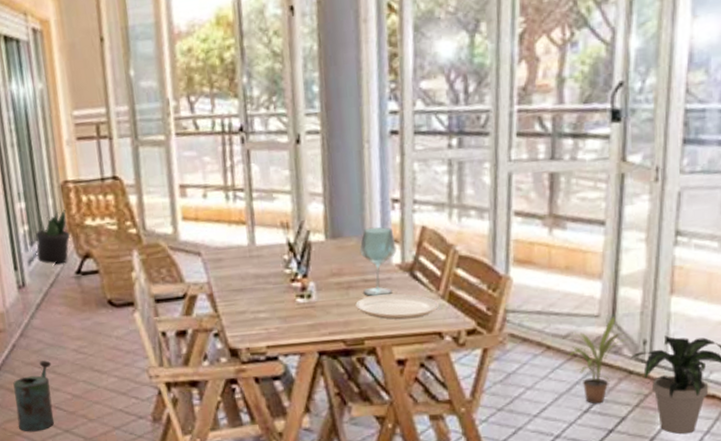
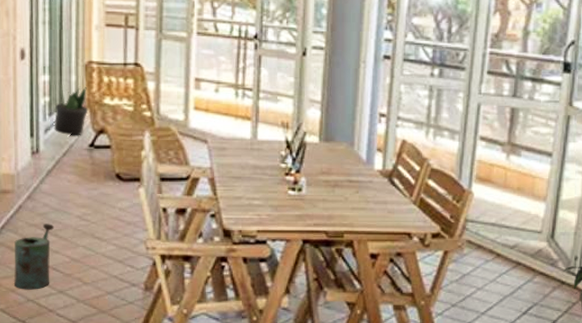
plate: present [355,293,440,320] -> none [339,195,411,219]
wine glass: present [359,227,397,297] -> none [347,136,379,196]
potted plant: present [568,317,629,404] -> none [513,234,564,307]

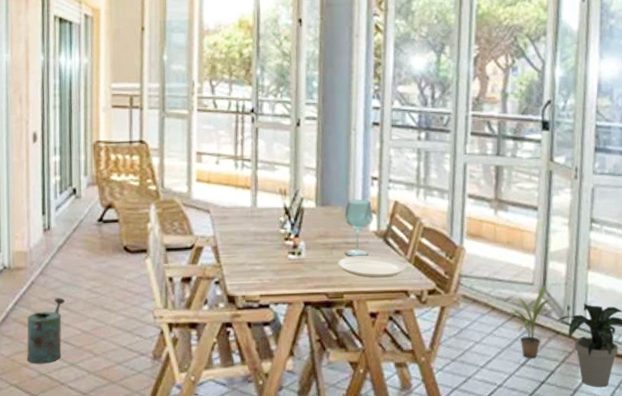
planter: present [54,81,89,136] -> none [64,161,97,212]
plate: none [339,195,411,219] -> present [338,255,407,278]
wine glass: none [347,136,379,196] -> present [343,199,374,257]
potted plant: none [513,234,564,307] -> present [508,285,557,358]

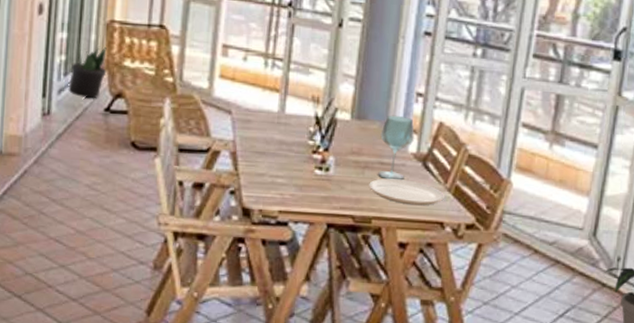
watering can: present [26,298,66,364] -> none [12,191,61,262]
planter: none [64,161,97,212] -> present [68,40,107,99]
potted plant: present [508,285,557,358] -> none [552,232,606,310]

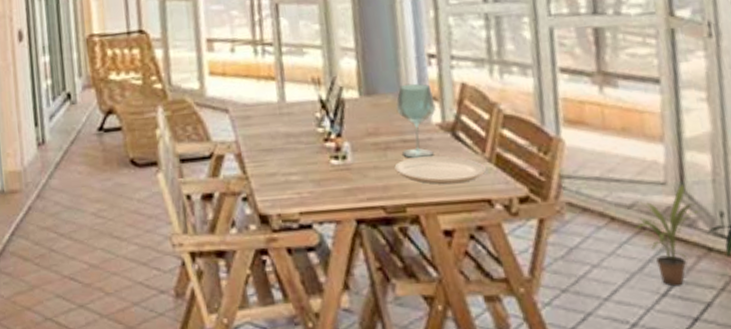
planter: present [68,40,107,99] -> none [58,61,94,120]
potted plant: none [552,232,606,310] -> present [635,184,704,286]

